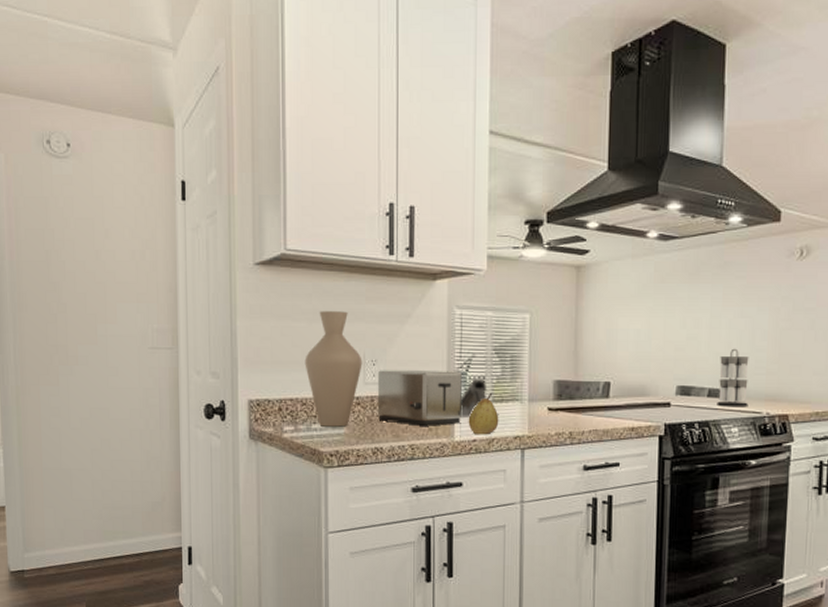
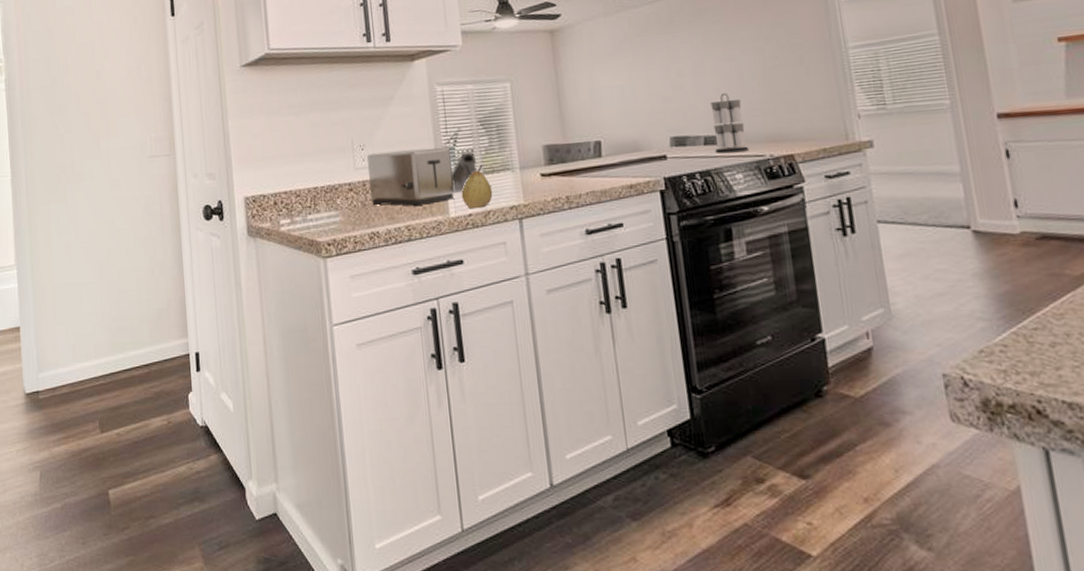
vase: present [305,311,362,427] -> none [295,101,351,216]

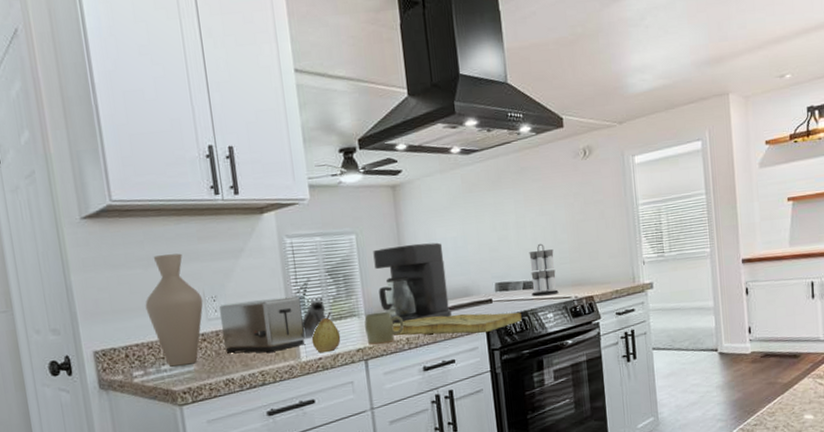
vase: none [295,101,351,216] -> present [145,253,203,367]
mug: none [519,166,564,203] -> present [364,311,404,346]
coffee maker: none [529,91,618,180] -> present [373,242,451,324]
cutting board: none [550,171,704,195] -> present [392,312,522,336]

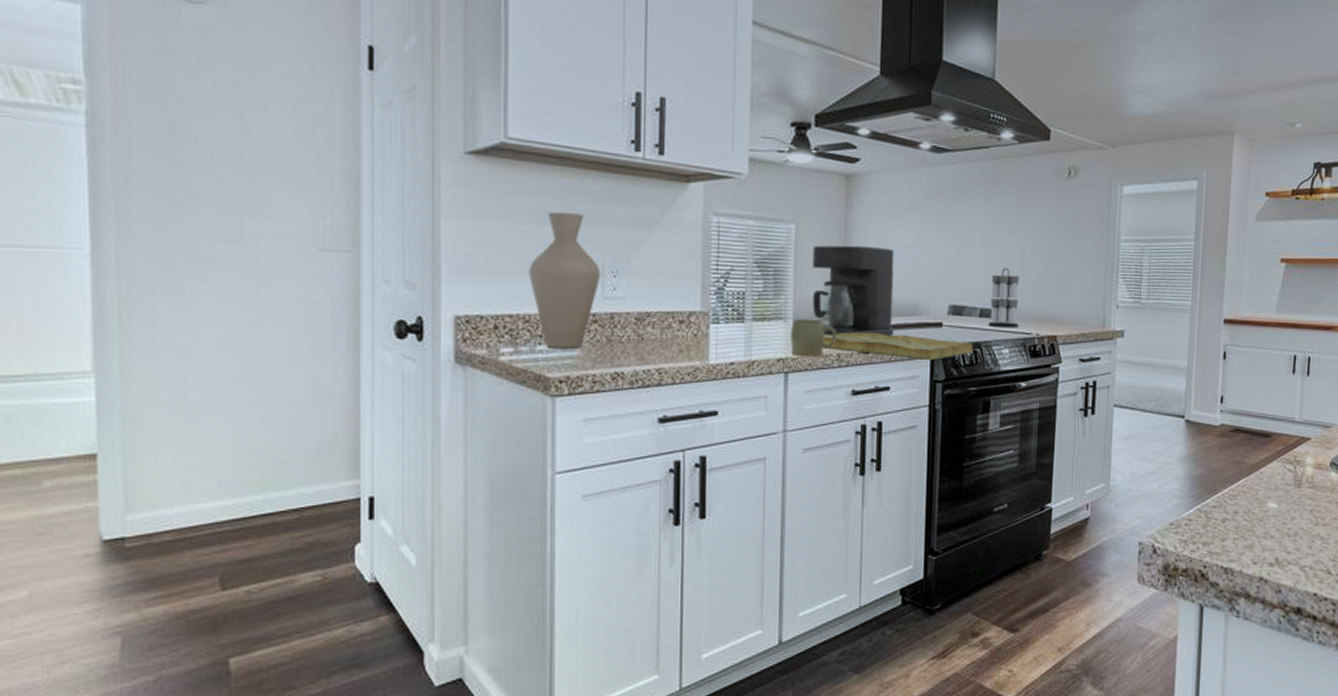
toaster: present [219,296,305,354] -> none [618,283,718,347]
paper towel holder: present [301,301,326,339] -> none [716,295,747,338]
fruit: present [311,311,341,353] -> none [725,309,760,358]

